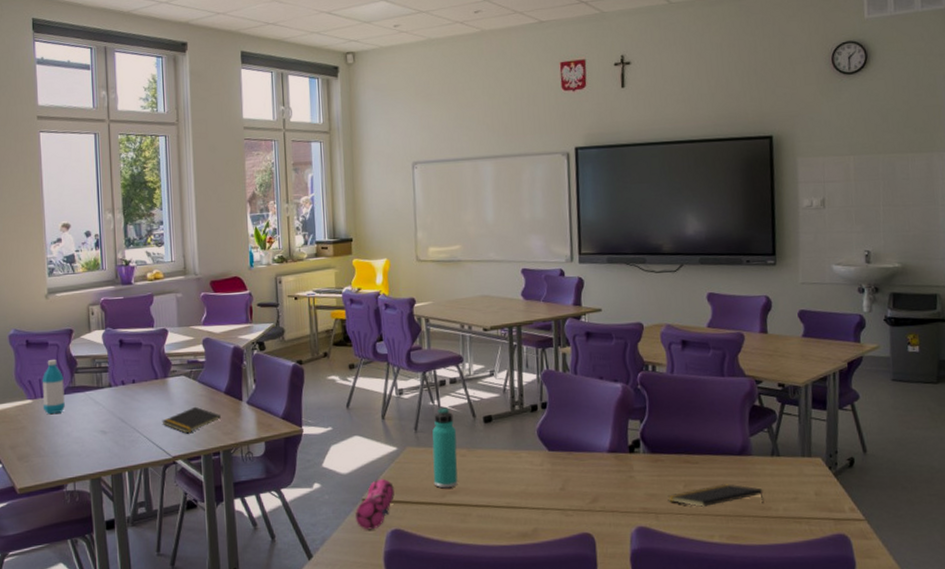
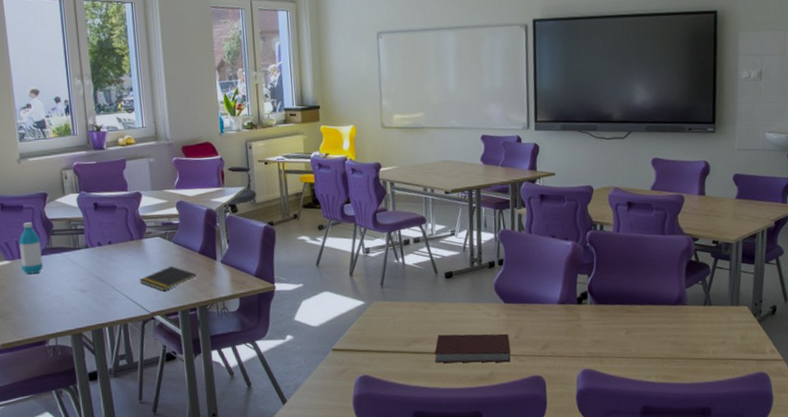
pencil case: present [356,478,394,530] -> none [326,330,362,377]
thermos bottle: present [432,406,458,489] -> none [397,264,421,339]
notebook: none [472,484,556,518] -> present [434,333,511,363]
notepad: present [667,483,764,507] -> none [611,329,696,351]

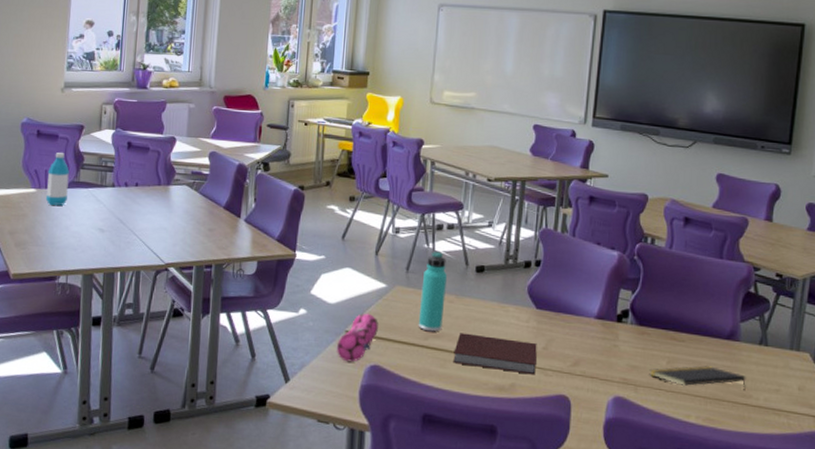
notepad: present [139,265,196,291] -> none [159,217,217,243]
pencil case: none [326,330,362,377] -> present [337,313,378,362]
thermos bottle: none [397,264,421,339] -> present [418,250,447,332]
notepad: none [611,329,696,351] -> present [649,365,746,392]

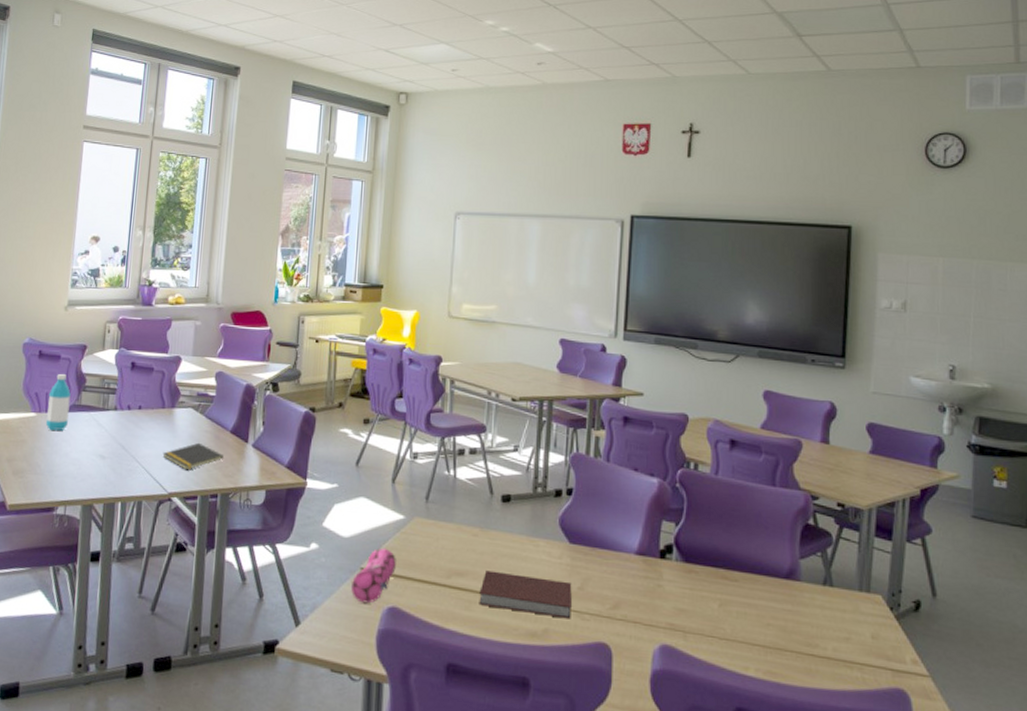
notepad: none [159,217,217,243] -> present [162,442,223,470]
thermos bottle: present [418,250,447,332] -> none [439,478,470,570]
notepad: present [649,365,746,392] -> none [699,608,811,640]

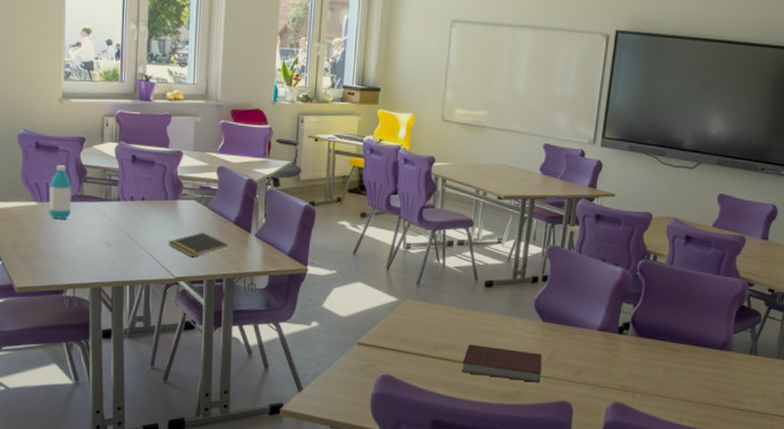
pencil case: present [351,548,396,604] -> none [349,325,390,372]

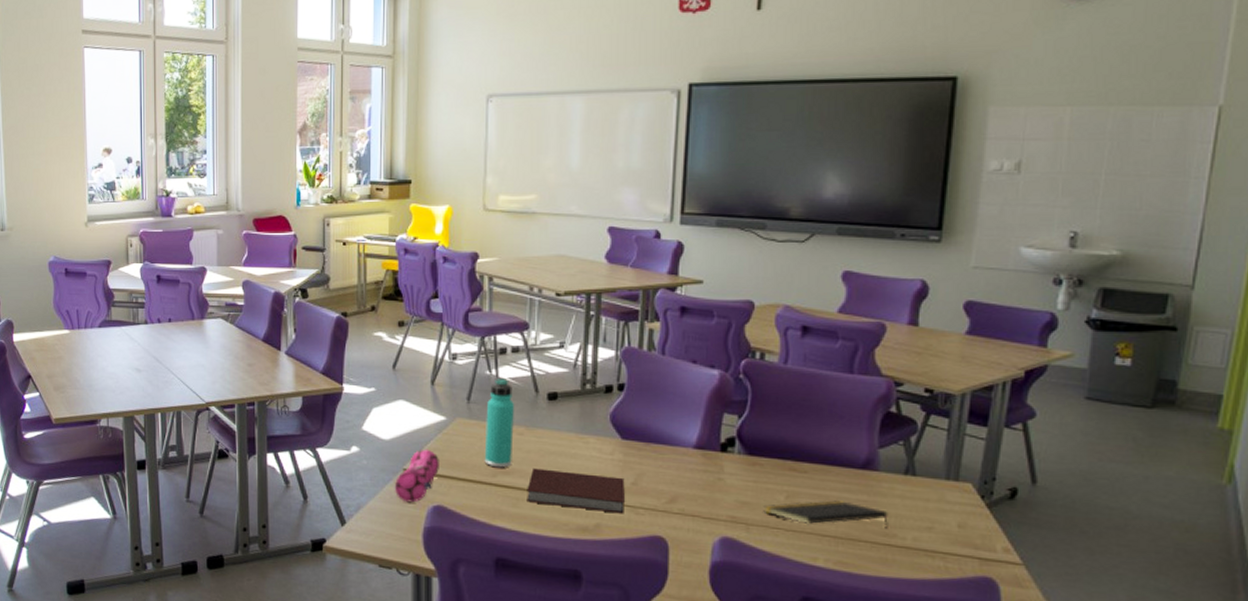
water bottle: present [48,165,72,220] -> none [79,291,101,347]
notepad: present [168,232,227,257] -> none [196,352,257,380]
pencil case: none [349,325,390,372] -> present [395,449,439,503]
thermos bottle: none [428,266,457,344] -> present [484,377,514,468]
notepad: none [646,373,736,397] -> present [763,499,888,530]

